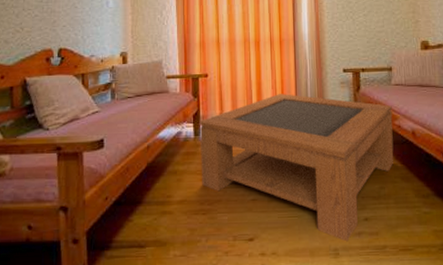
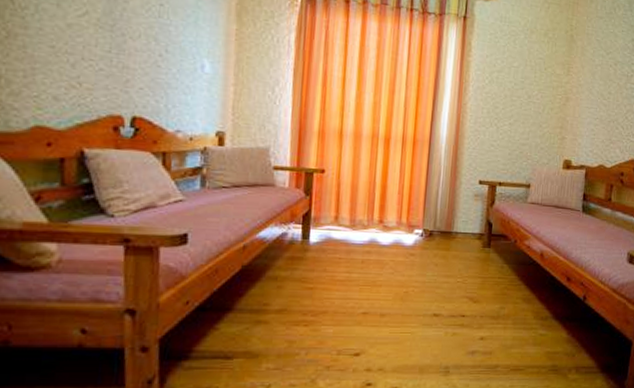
coffee table: present [199,94,394,242] -> none [306,200,525,360]

